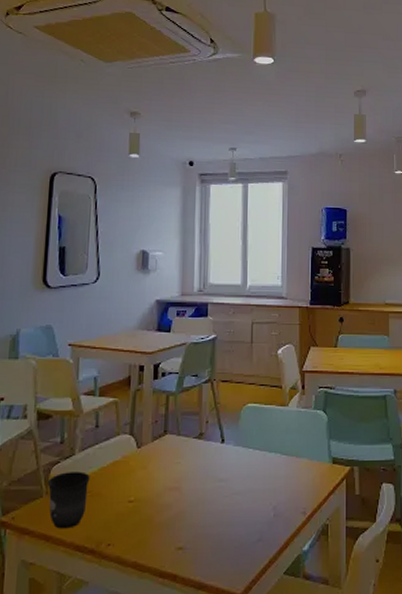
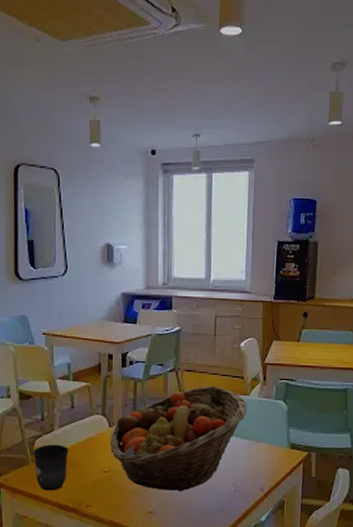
fruit basket: none [137,397,287,521] -> present [109,386,248,492]

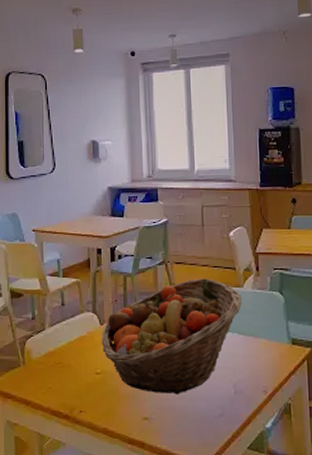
mug: present [32,444,69,491] -> none [23,345,60,395]

